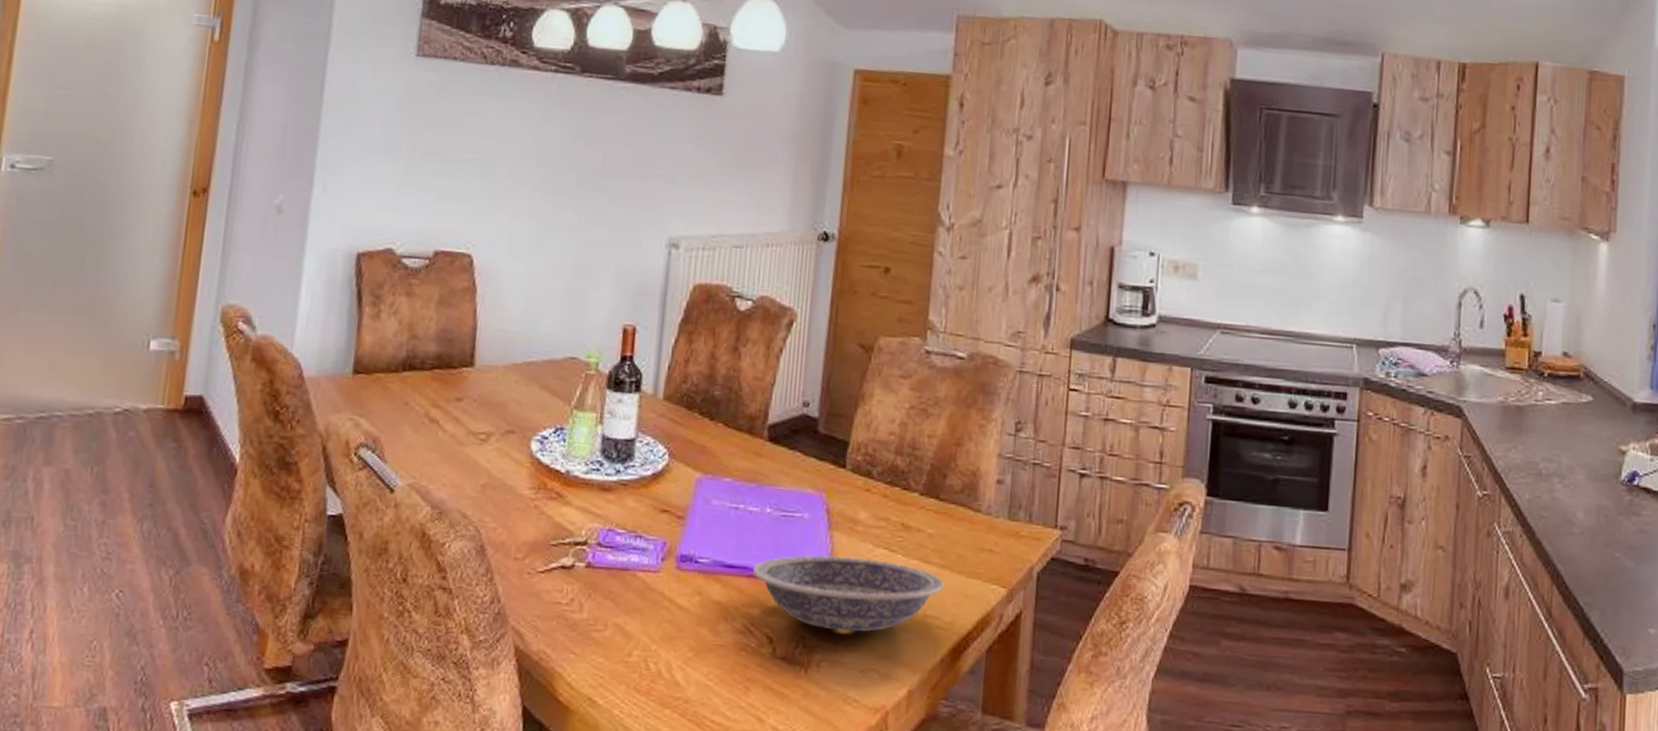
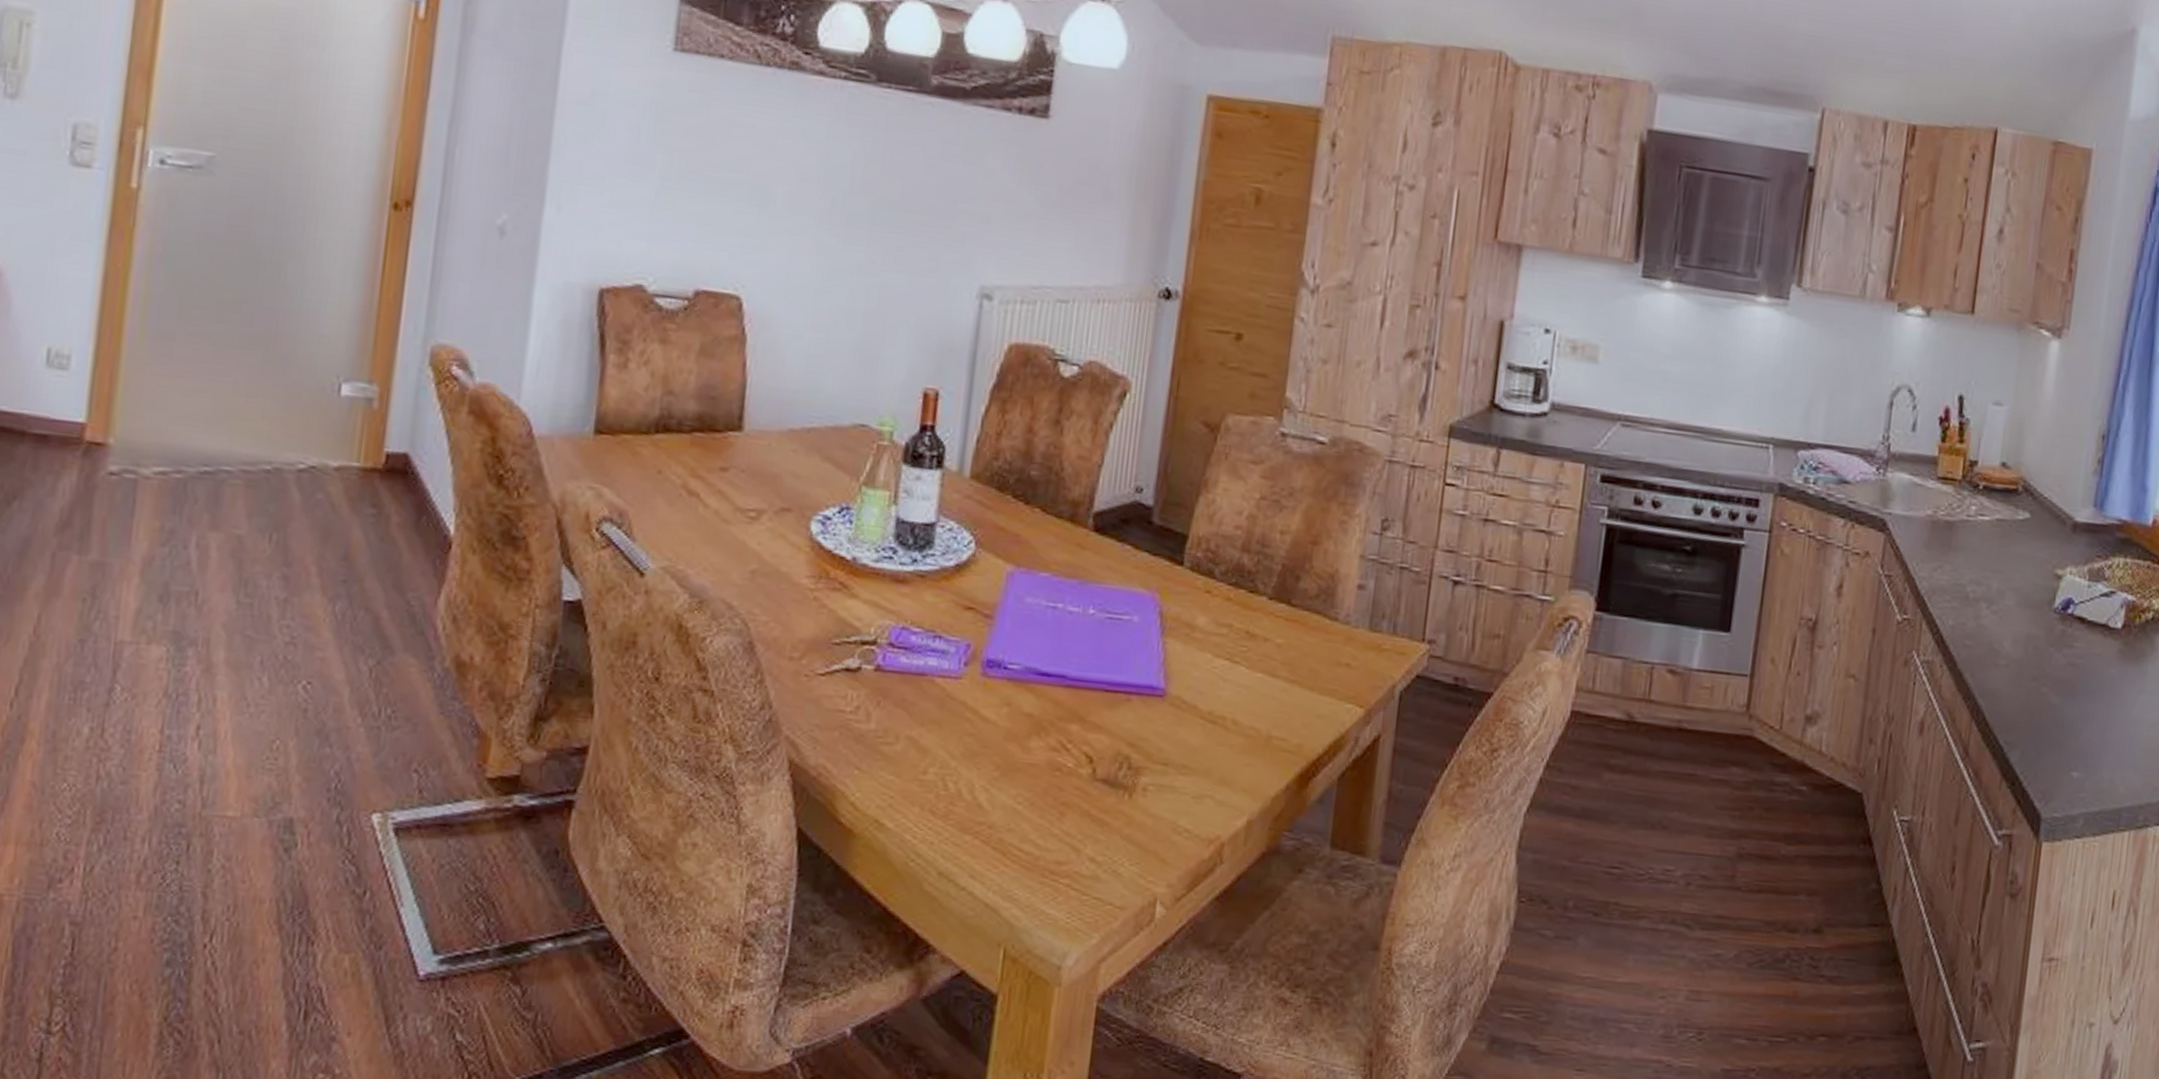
bowl: present [752,555,944,633] -> none [1071,664,1293,754]

